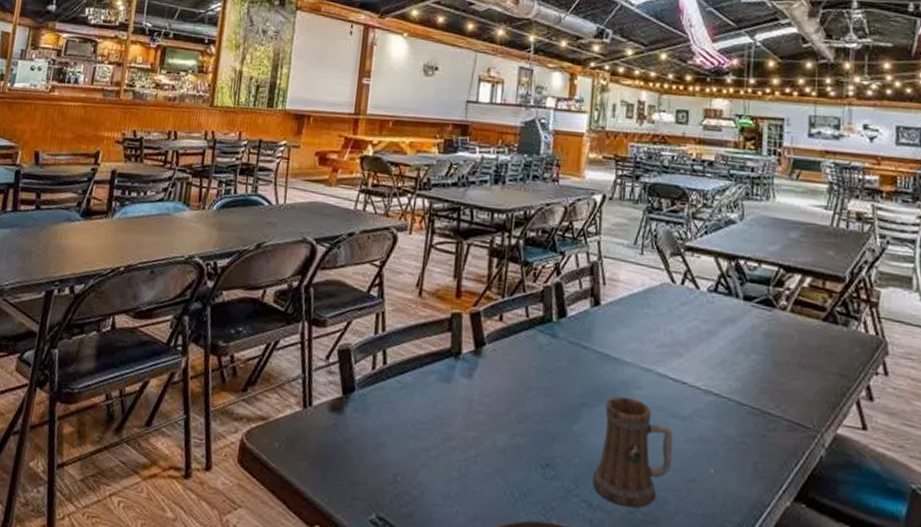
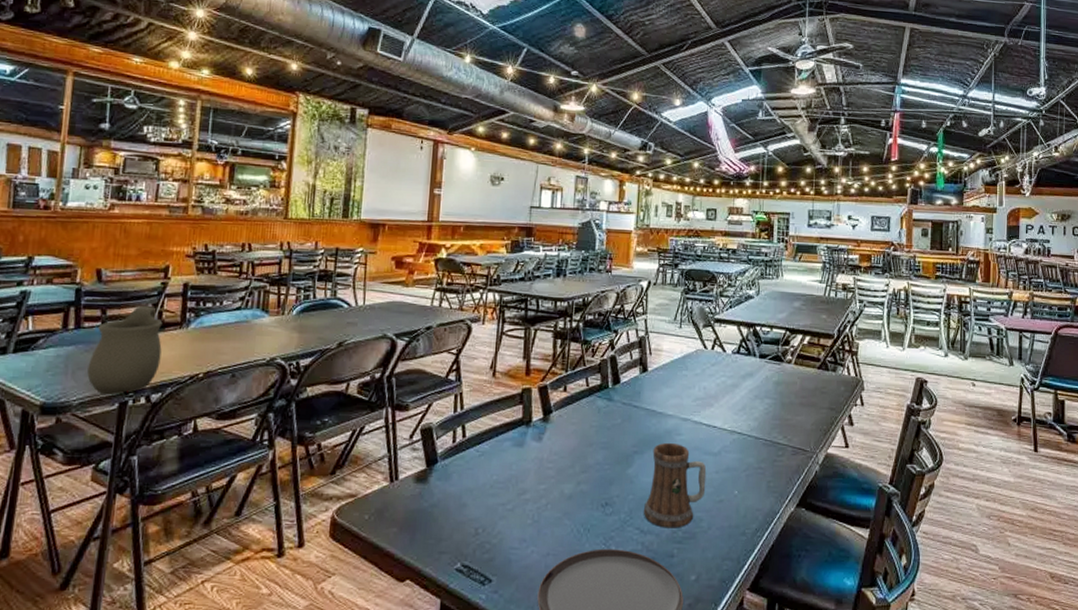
pitcher: none [19,191,90,283] -> present [87,306,163,394]

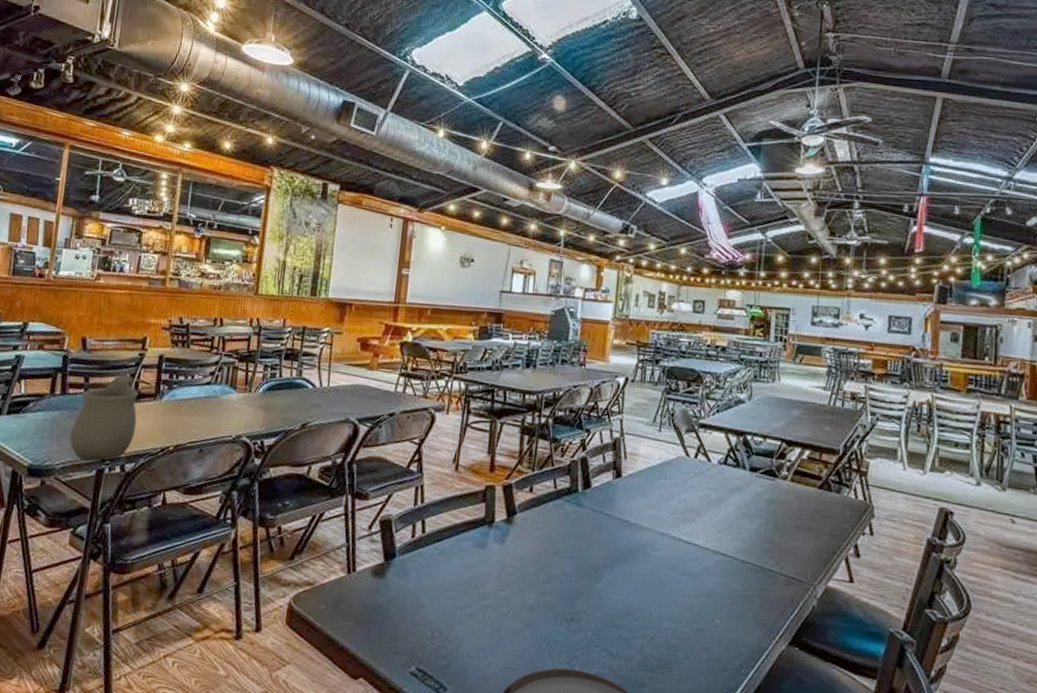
beer mug: present [643,442,707,528] -> none [611,557,685,655]

